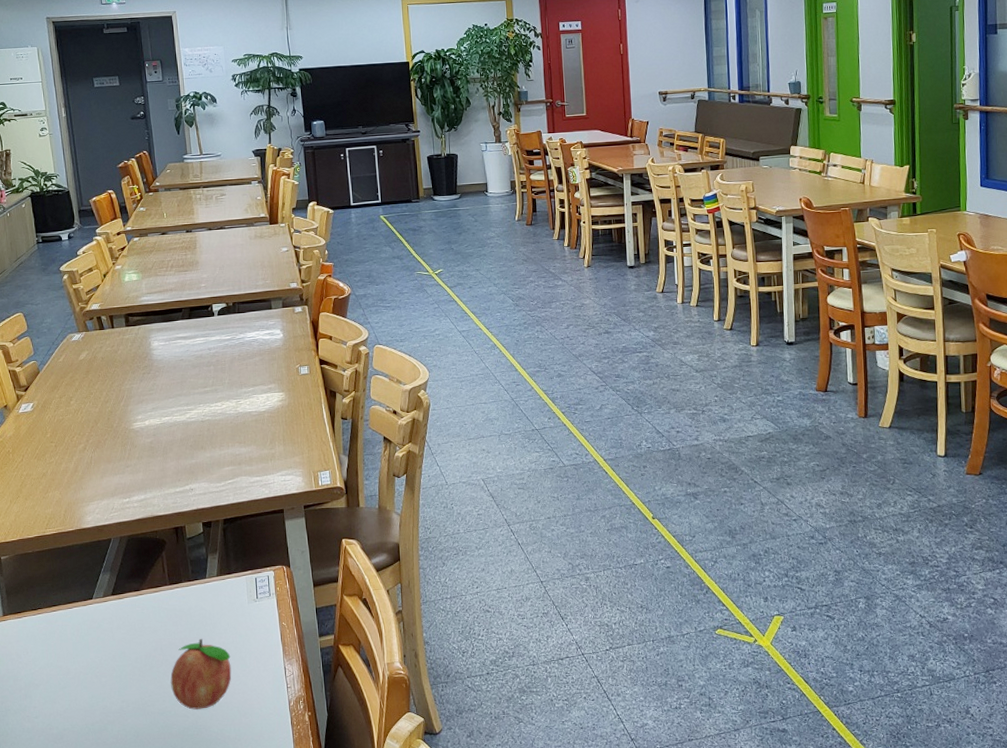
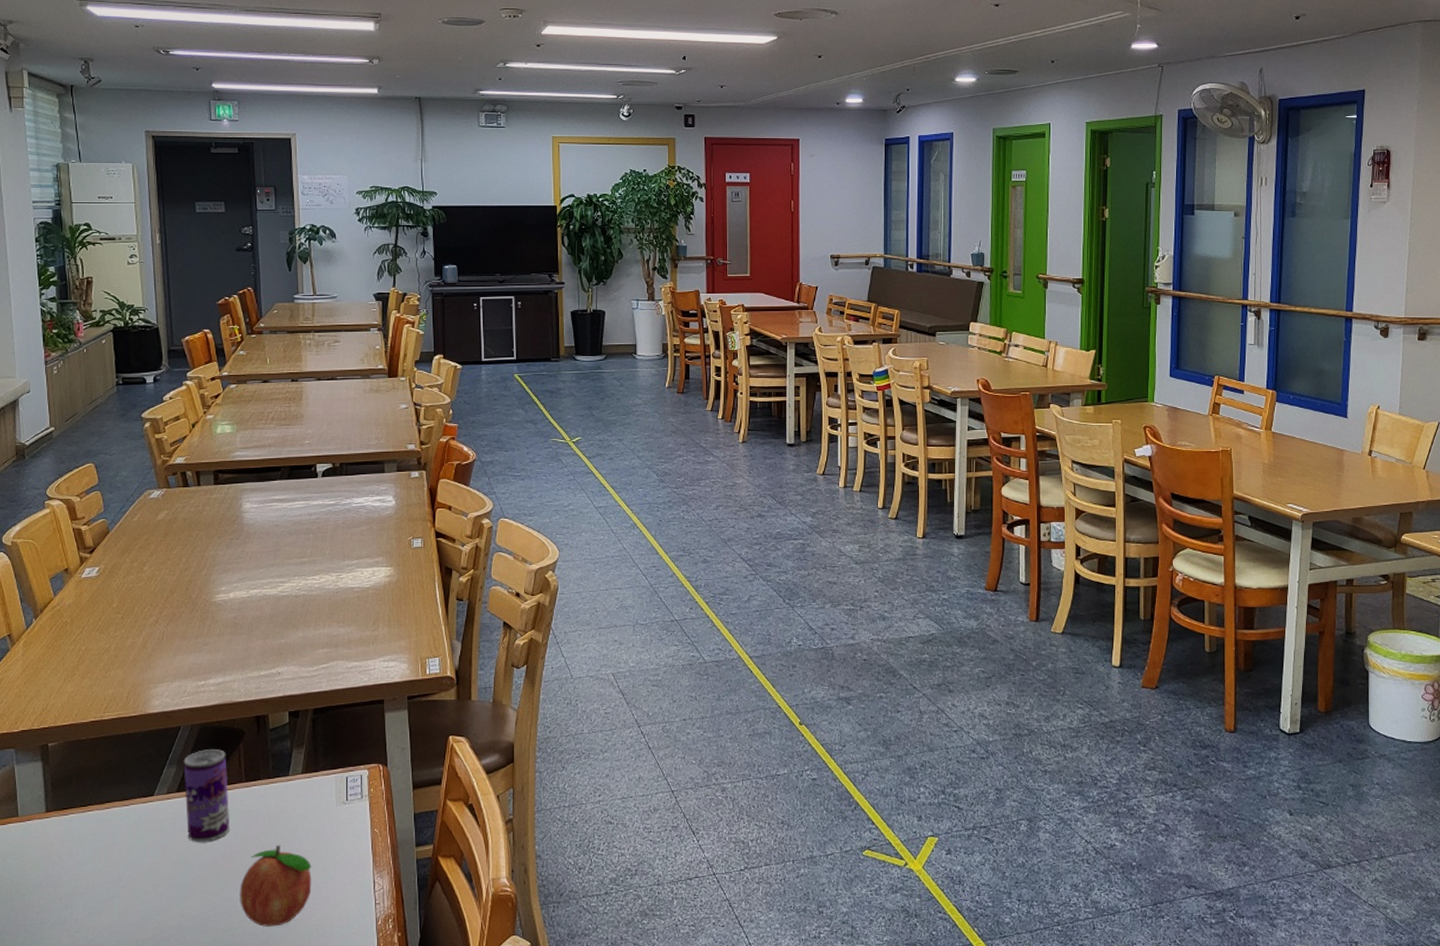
beverage can: none [115,557,159,639] -> present [183,749,230,843]

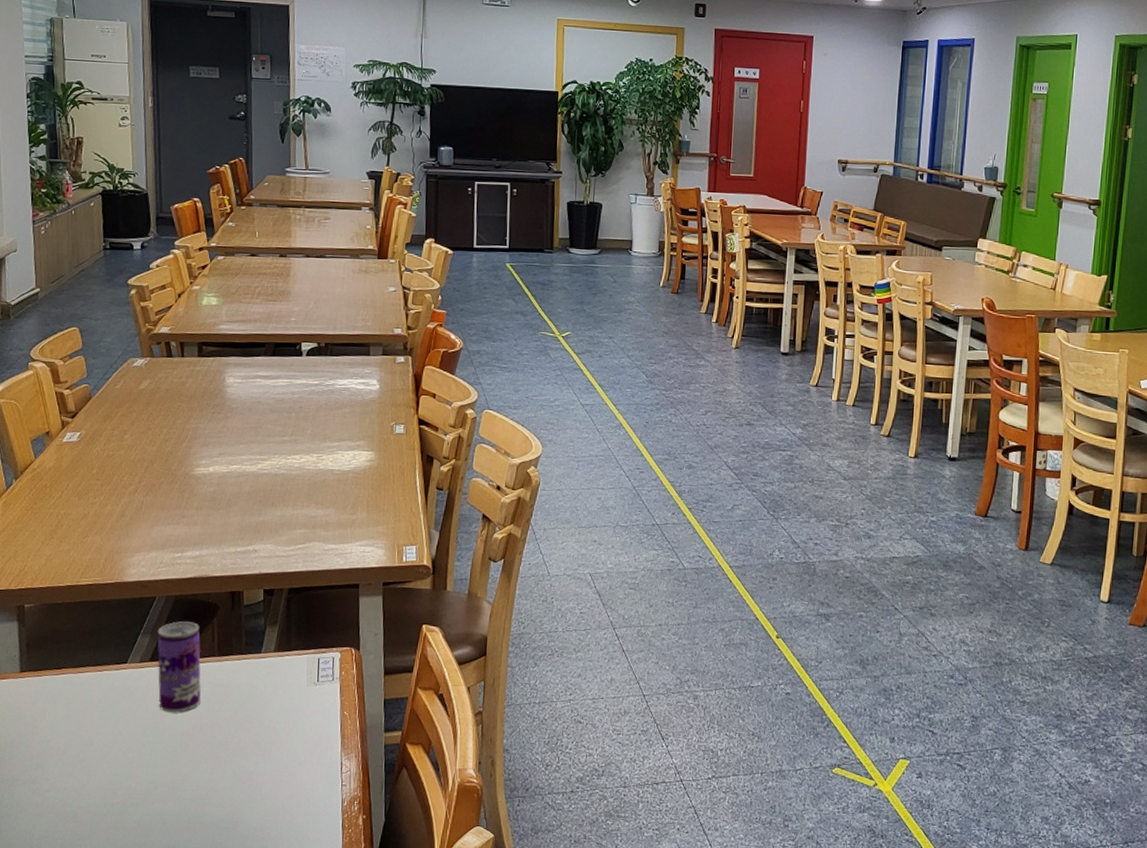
fruit: present [240,845,312,927] -> none [208,721,280,800]

